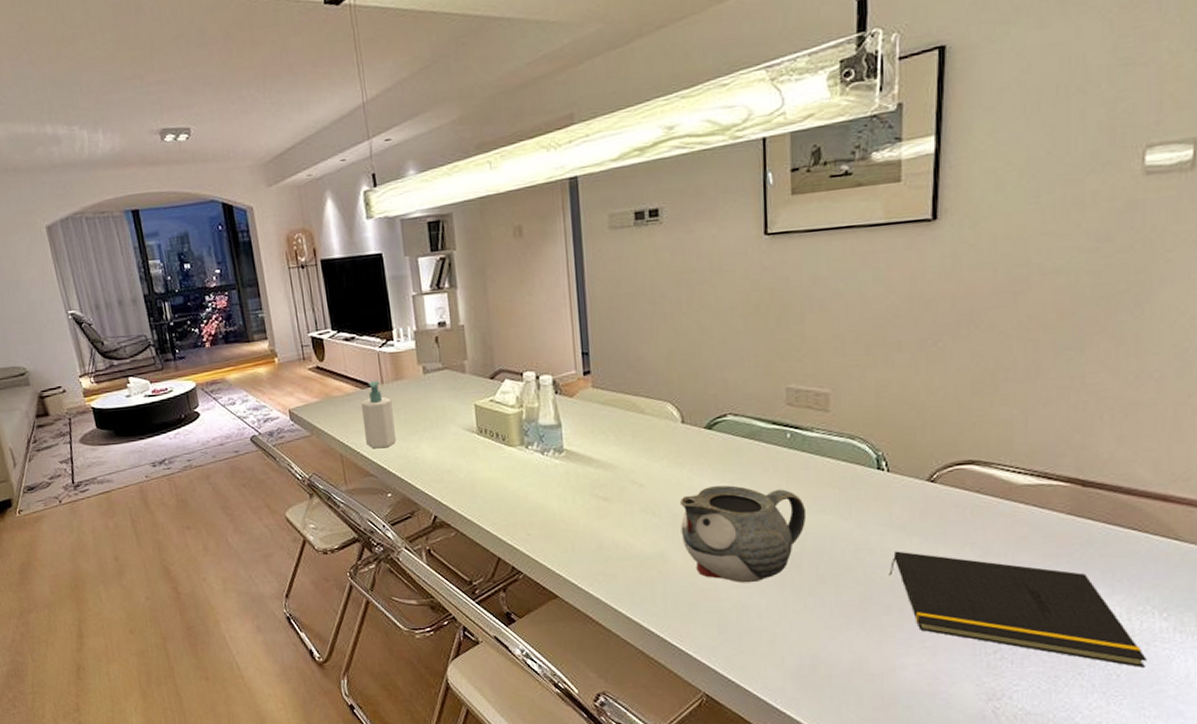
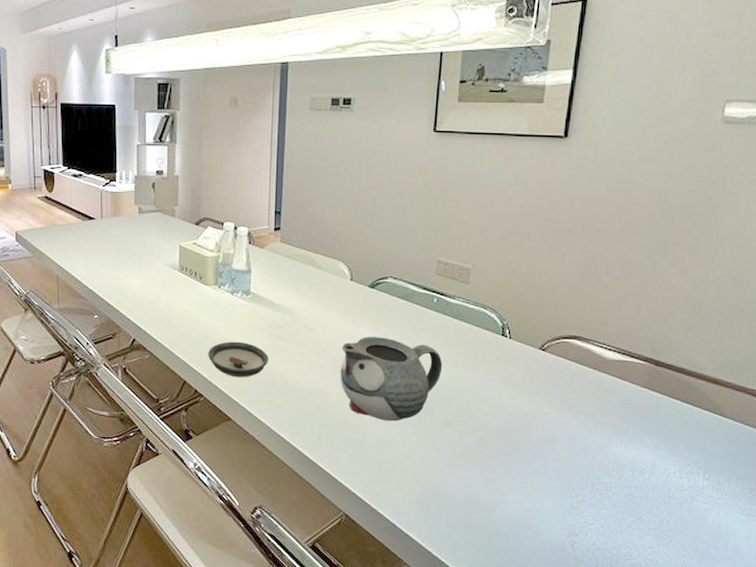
soap bottle: present [360,381,396,449] -> none [80,215,108,275]
saucer: none [521,507,594,549] -> present [207,341,269,378]
notepad: present [889,551,1147,667] -> none [502,405,691,517]

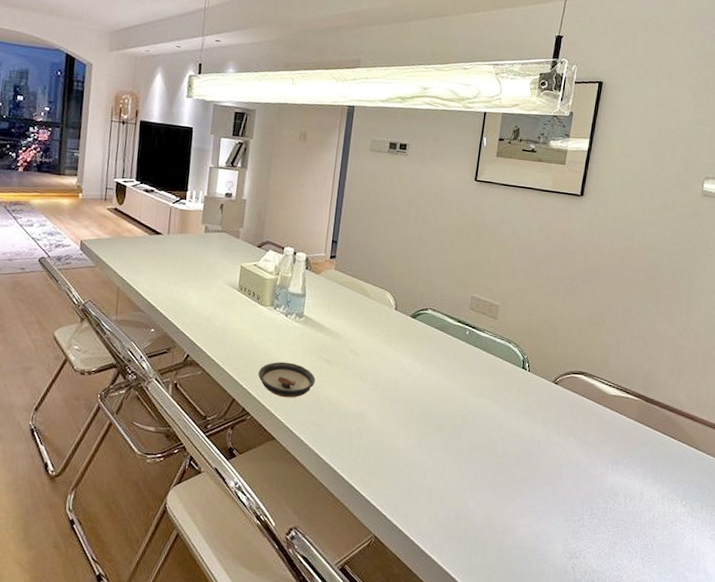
teapot: present [340,337,443,422] -> none [379,363,471,446]

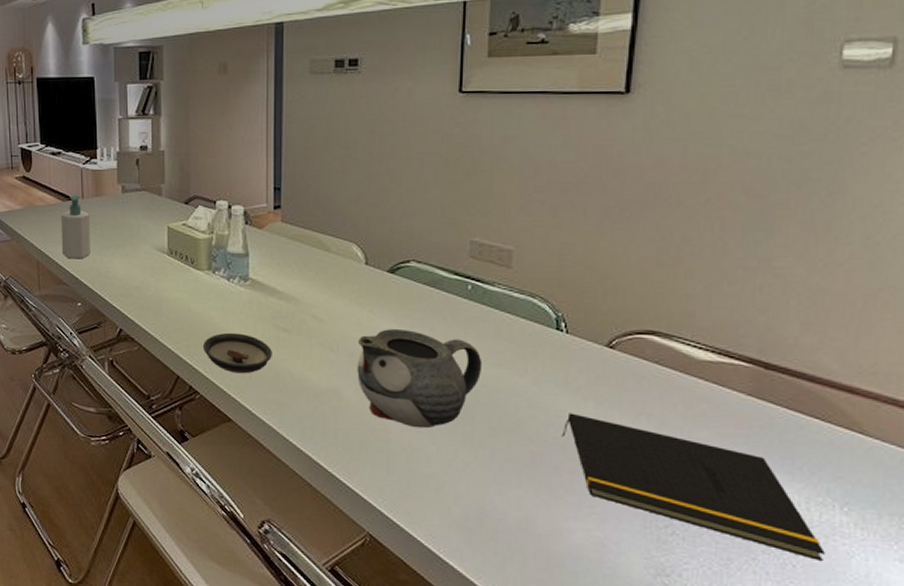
soap bottle: none [143,230,173,289] -> present [60,195,90,259]
teapot: none [379,363,471,446] -> present [357,329,483,429]
notepad: none [518,433,670,541] -> present [561,413,825,561]

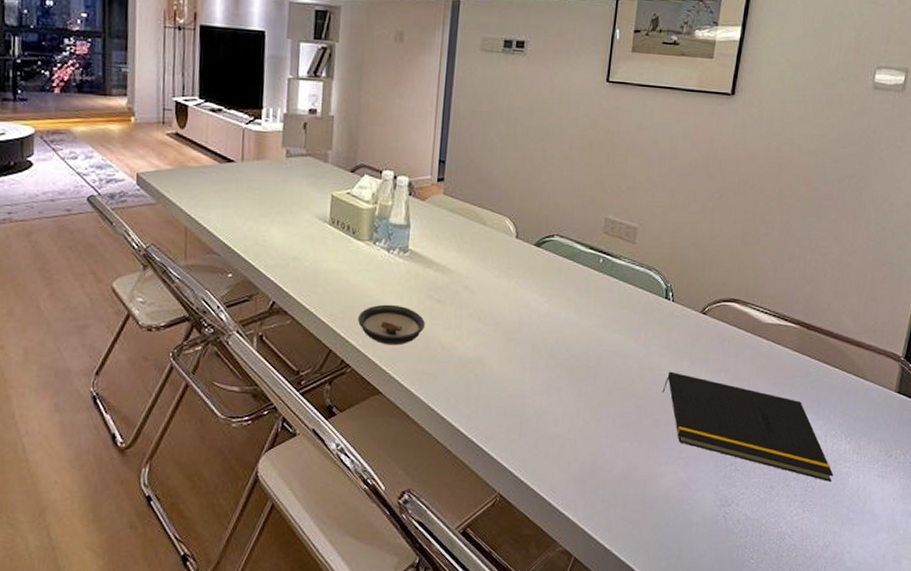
soap bottle: present [60,195,90,259] -> none [214,157,249,227]
teapot: present [357,329,483,429] -> none [500,299,606,391]

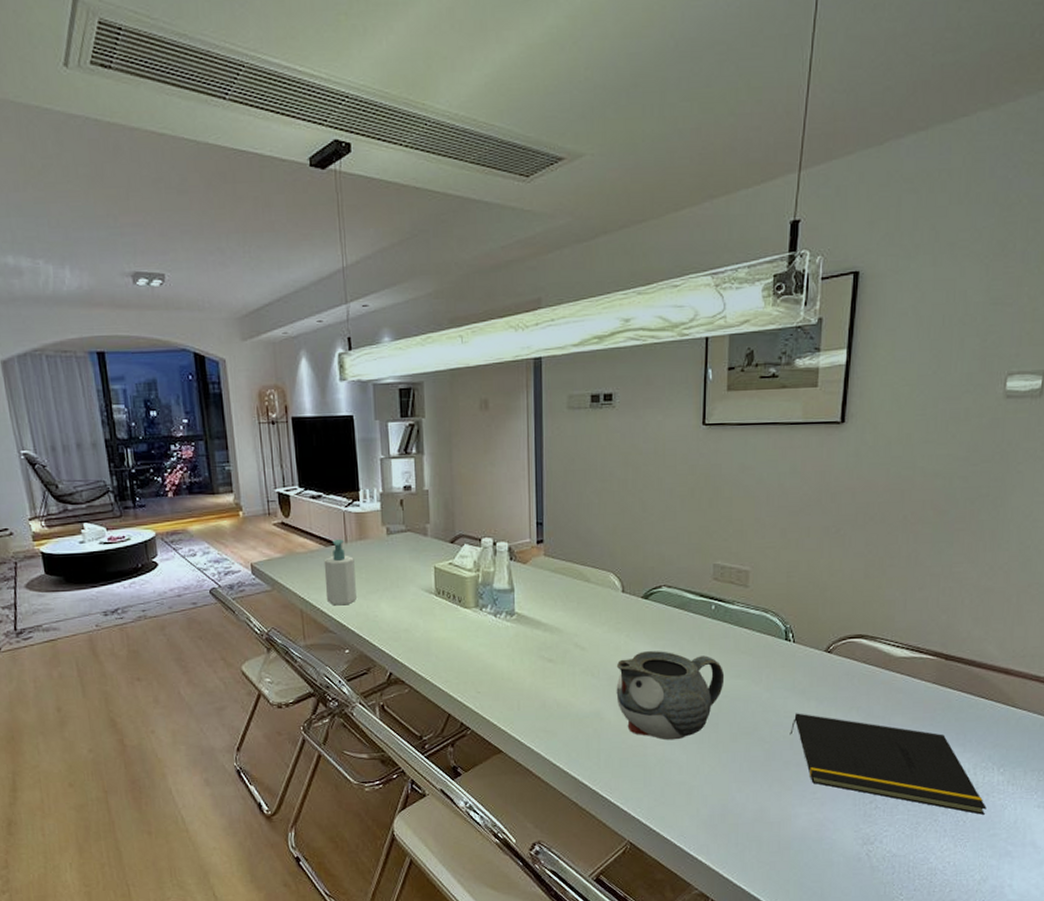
soap bottle: none [214,157,249,227] -> present [323,539,357,606]
saucer: present [357,304,425,346] -> none [472,667,539,706]
teapot: none [500,299,606,391] -> present [616,651,725,740]

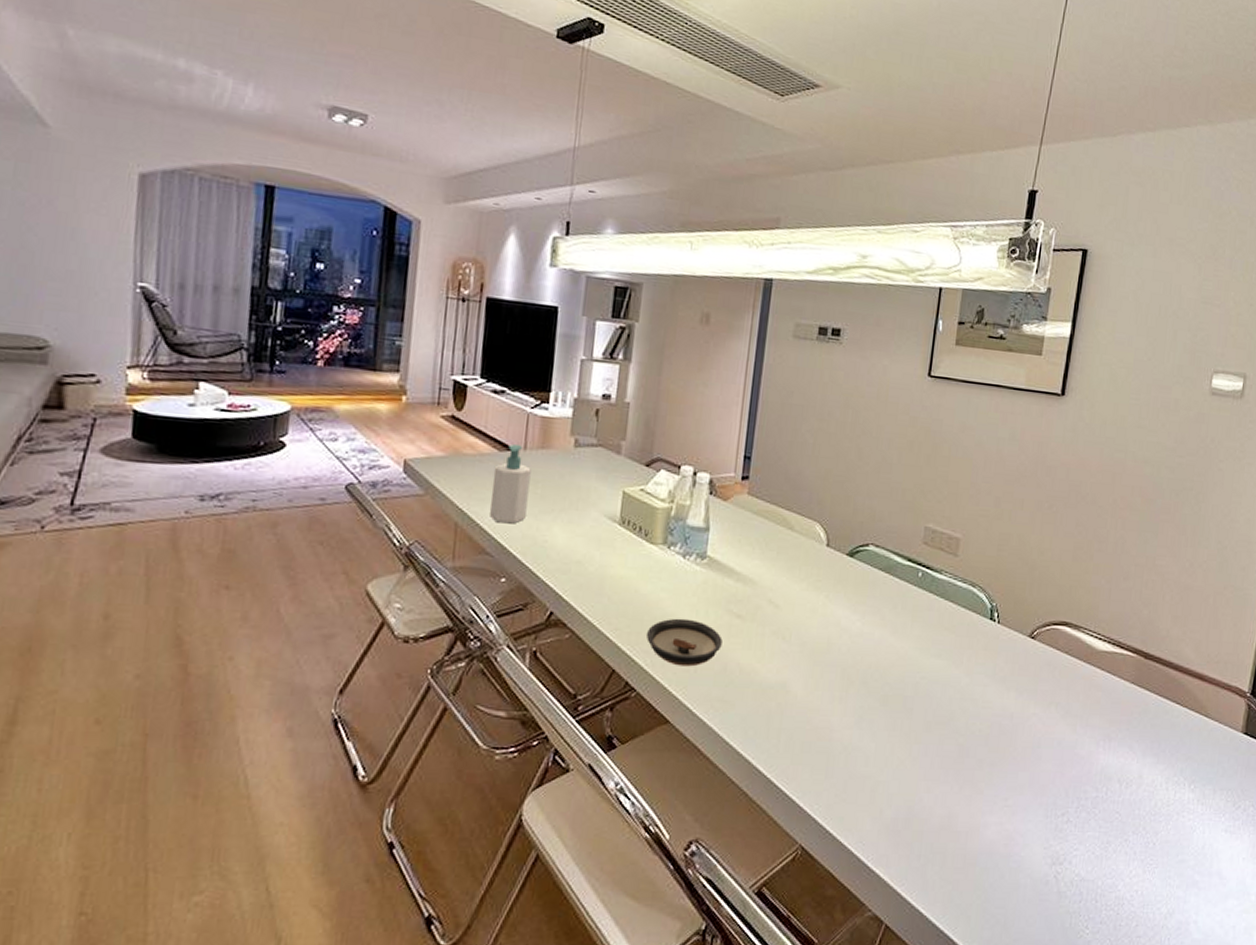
saucer: none [472,667,539,706] -> present [645,618,723,667]
teapot: present [616,651,725,740] -> none [806,617,925,725]
notepad: present [790,713,987,815] -> none [986,704,1176,837]

